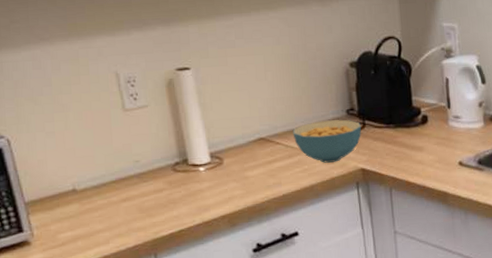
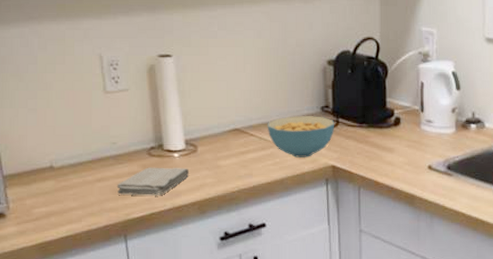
washcloth: none [143,181,217,213] -> present [116,167,190,195]

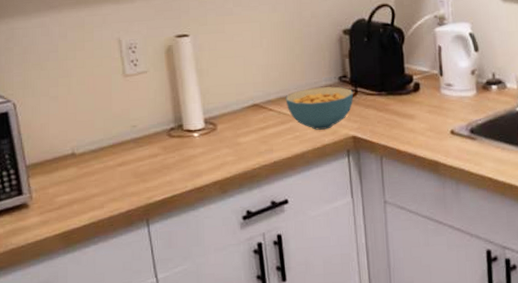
washcloth: present [116,167,190,195] -> none [137,147,210,178]

